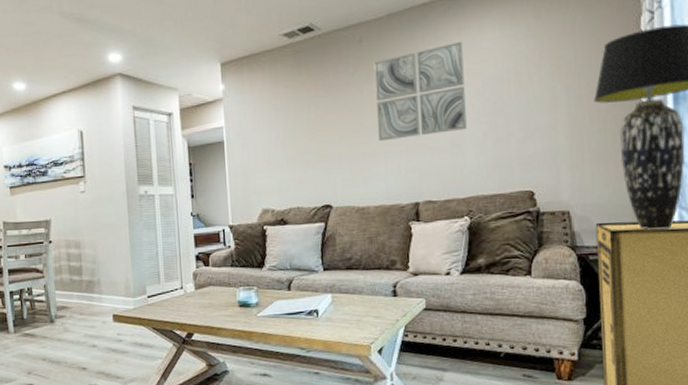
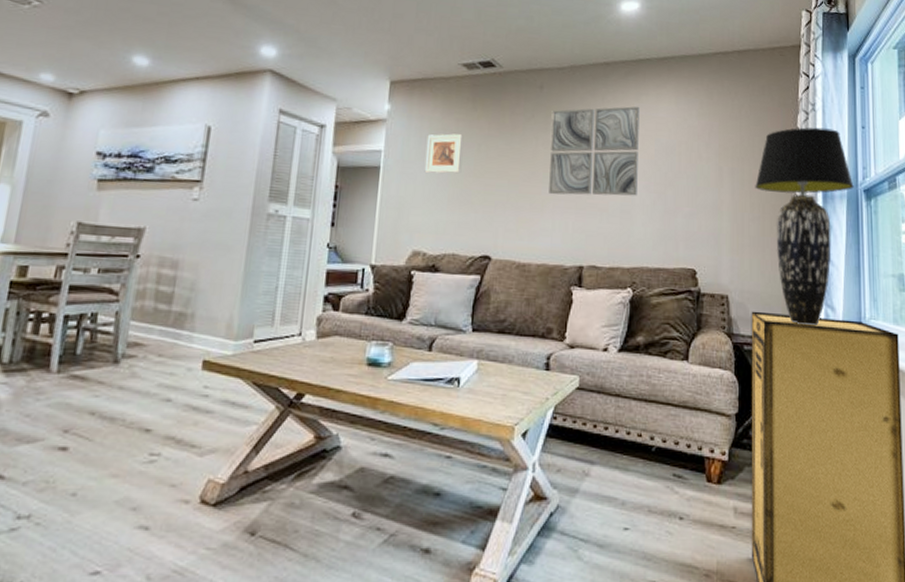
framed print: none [260,100,295,140] -> present [424,133,464,174]

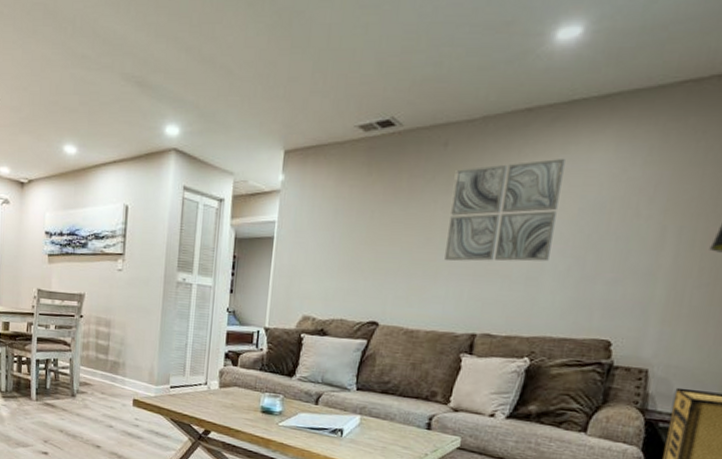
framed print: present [424,133,464,174] -> none [316,201,357,242]

